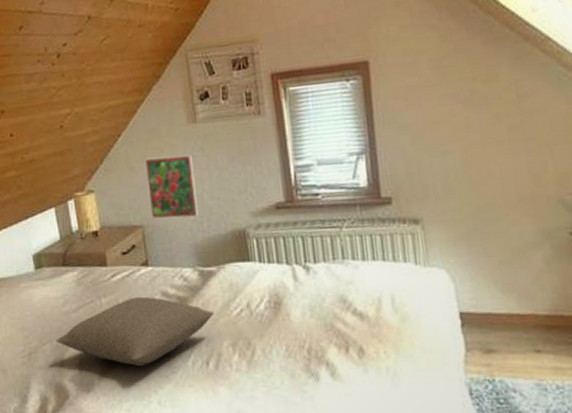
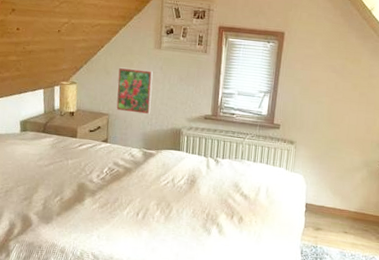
pillow: present [56,296,215,367] -> none [28,162,149,211]

